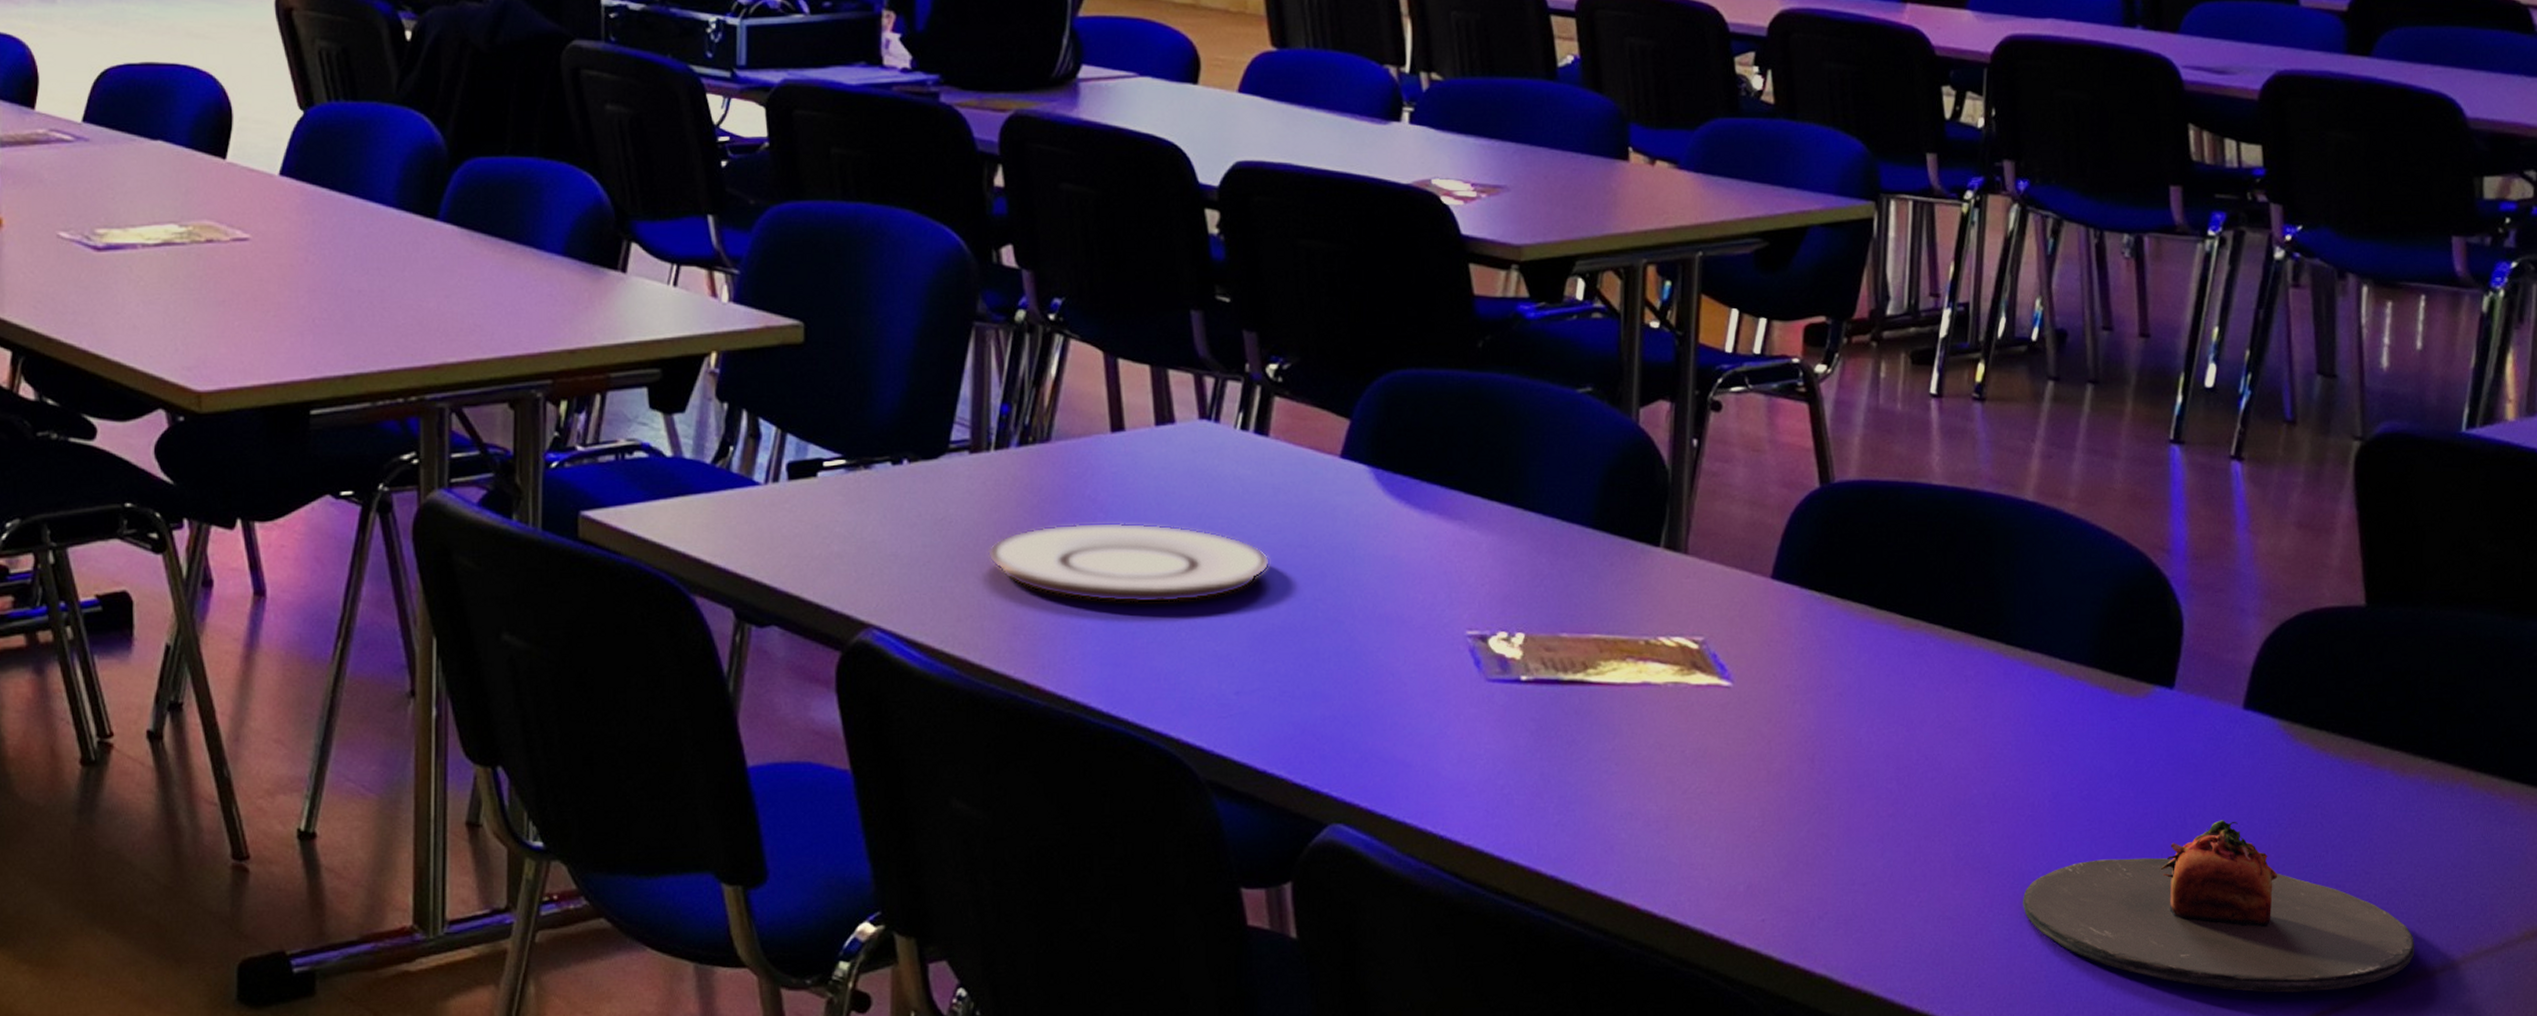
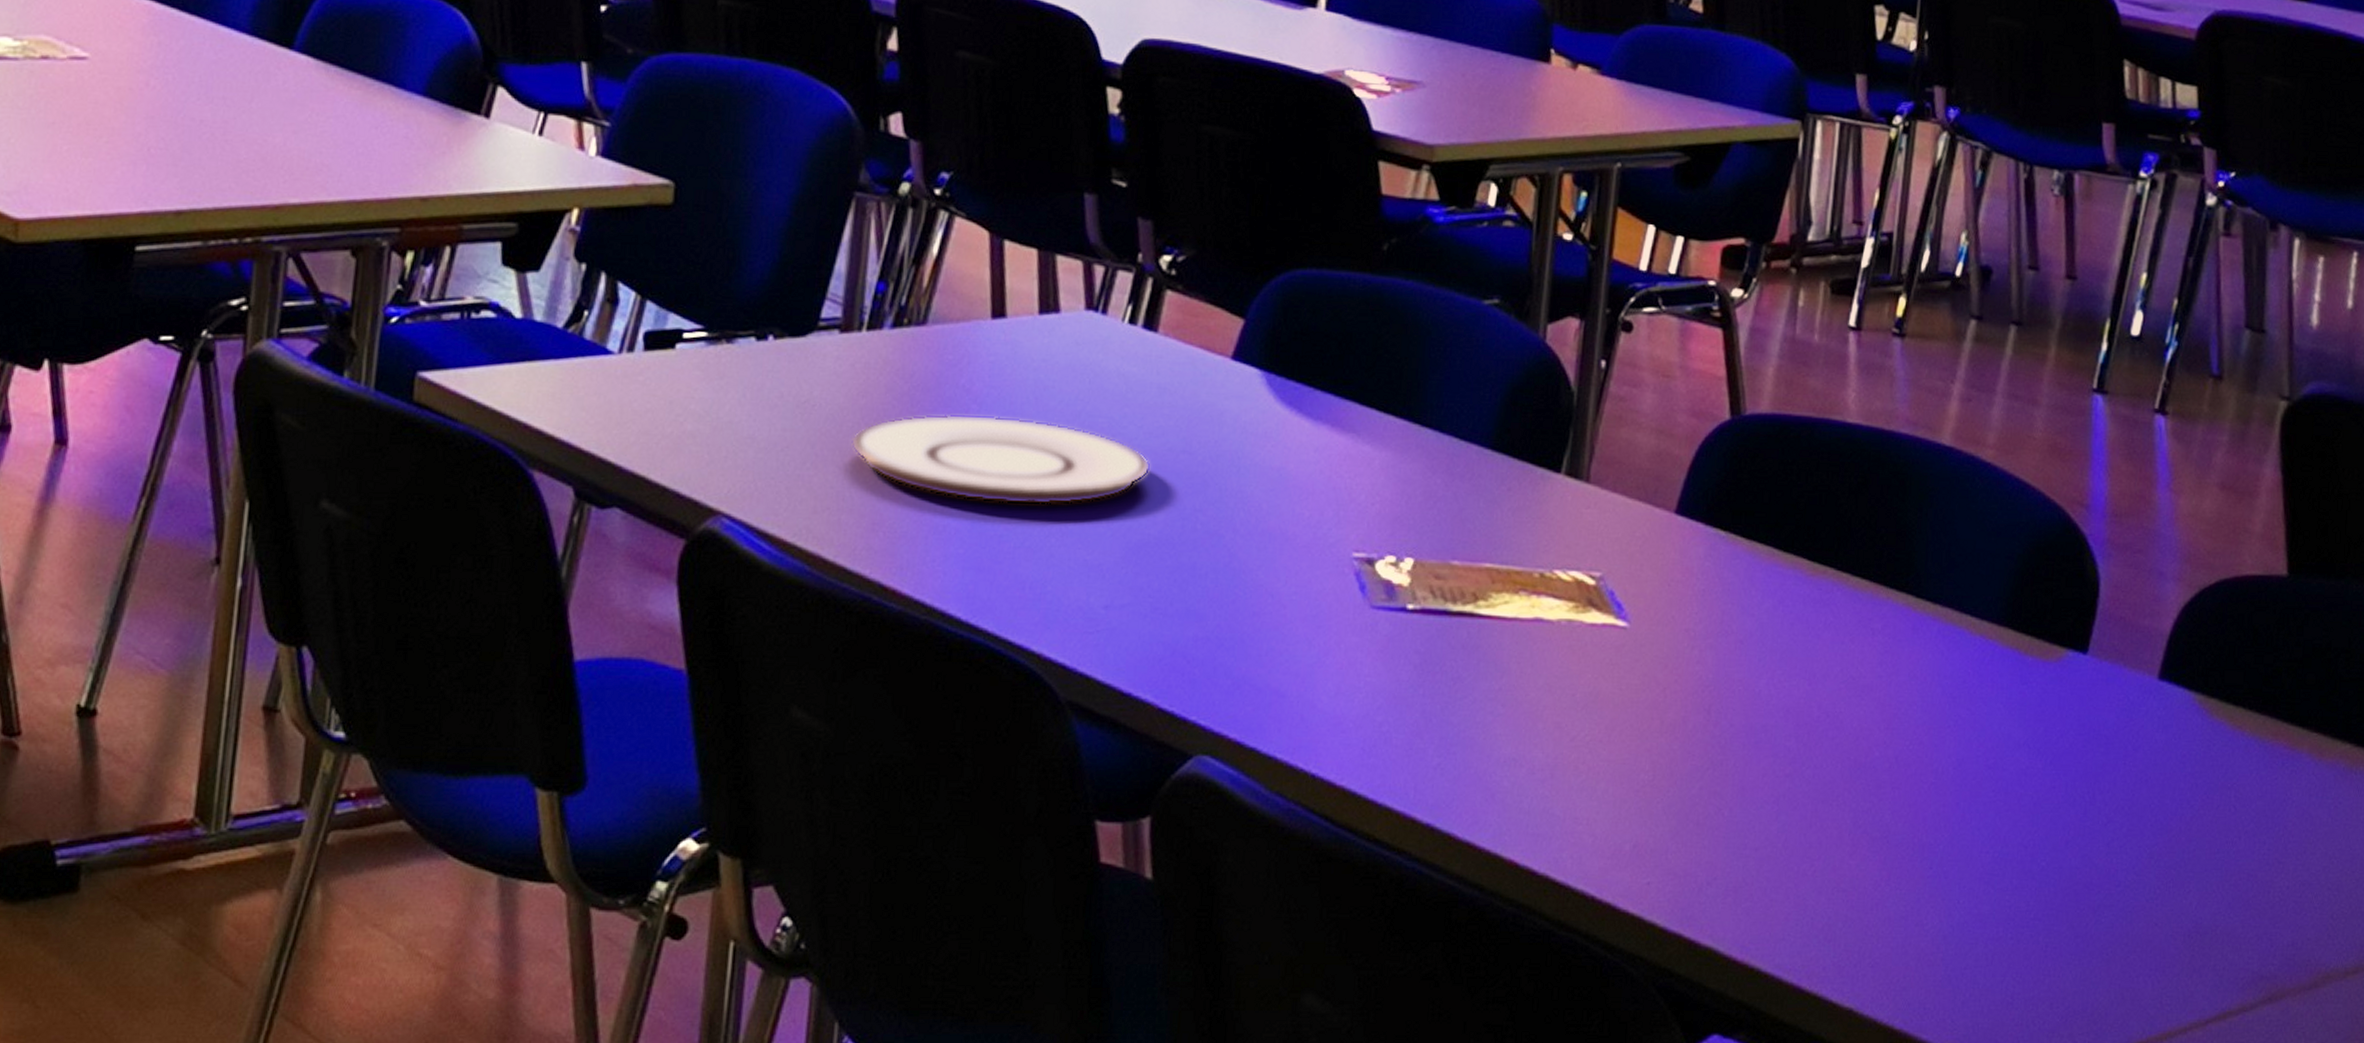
plate: present [2022,820,2415,993] -> none [1921,798,2328,989]

